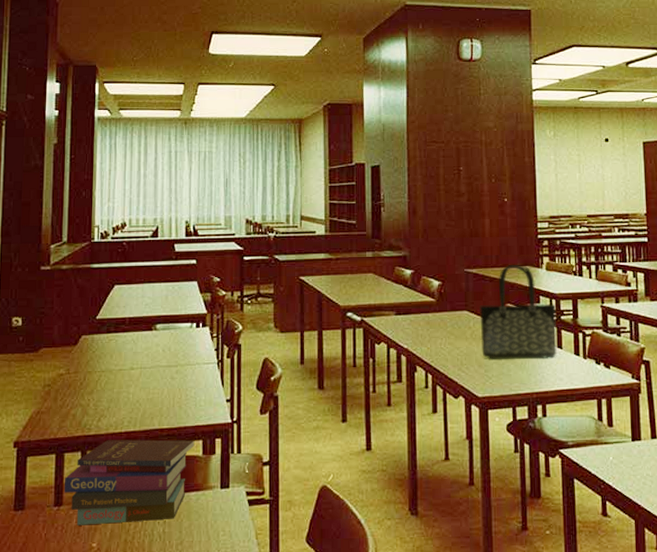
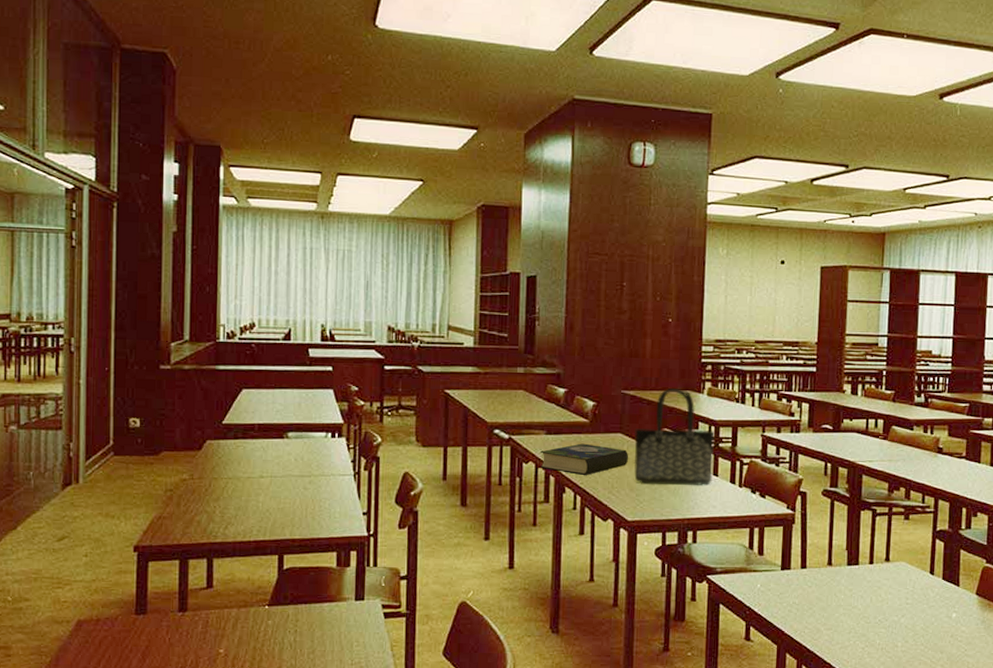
books: present [63,439,195,525] -> none [188,548,329,632]
book: none [390,322,476,353] -> present [539,443,629,475]

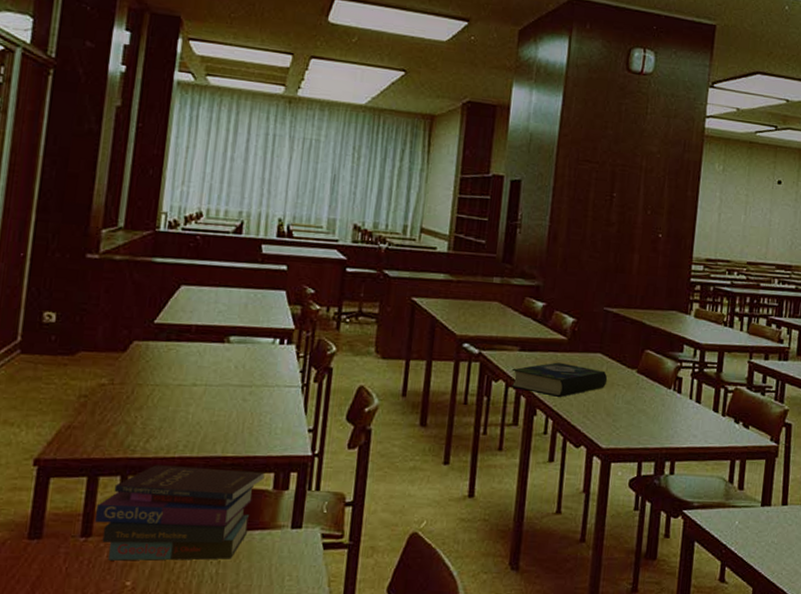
books: none [188,548,329,632] -> present [94,465,265,561]
tote bag: present [634,387,716,485] -> none [612,306,701,412]

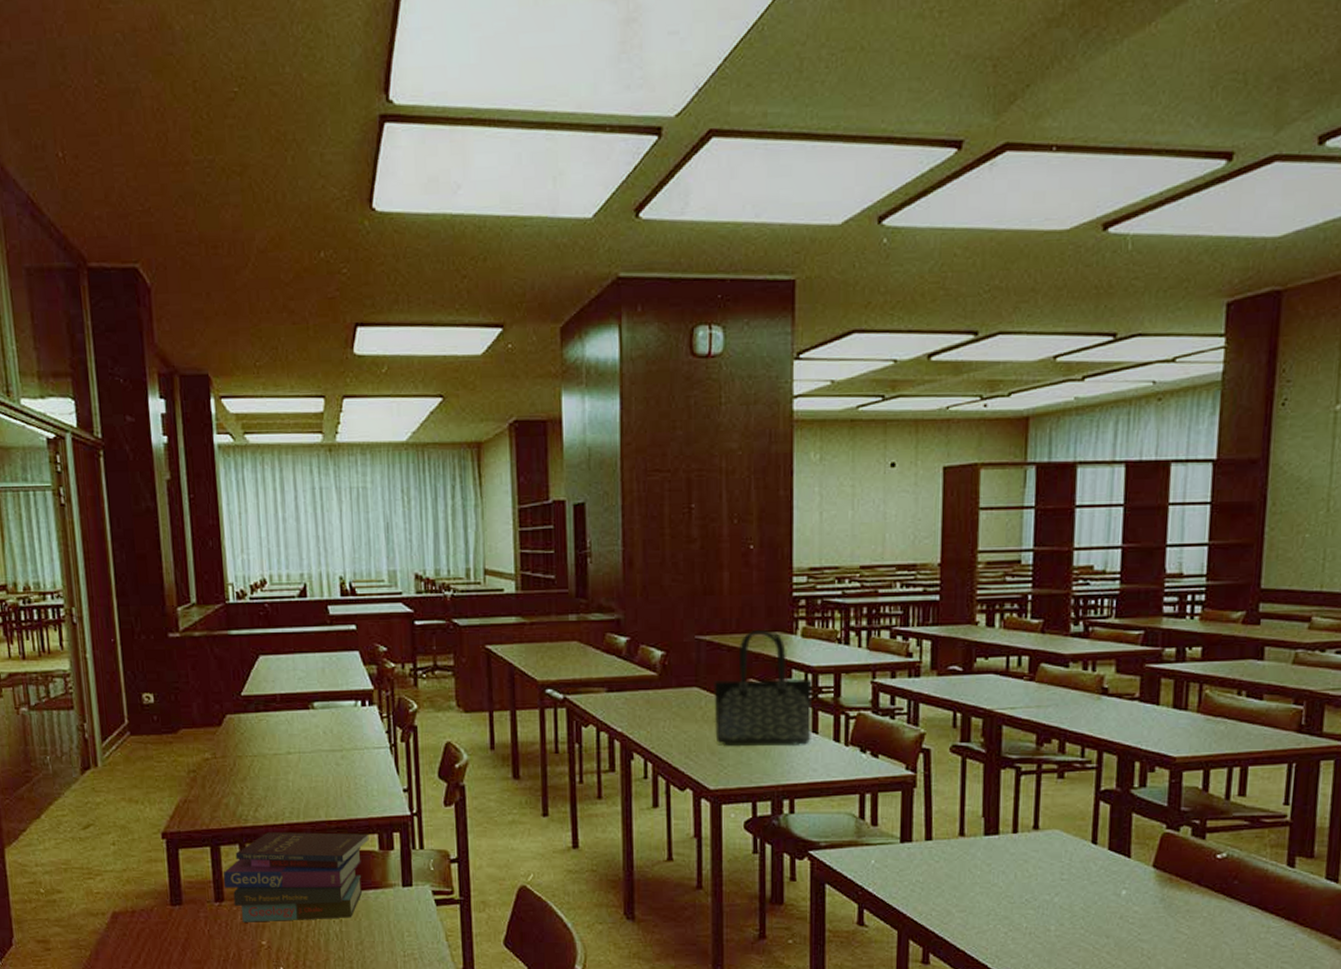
book: present [511,362,608,397] -> none [601,701,708,738]
tote bag: none [612,306,701,412] -> present [714,629,813,746]

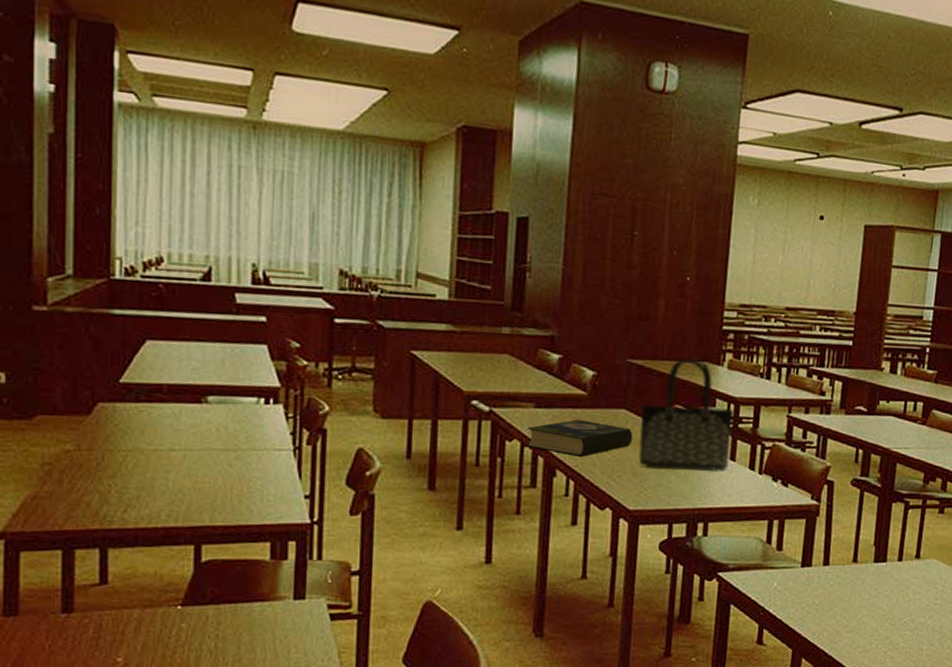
books: present [223,832,369,922] -> none [75,536,260,637]
book: none [601,701,708,738] -> present [526,419,633,457]

